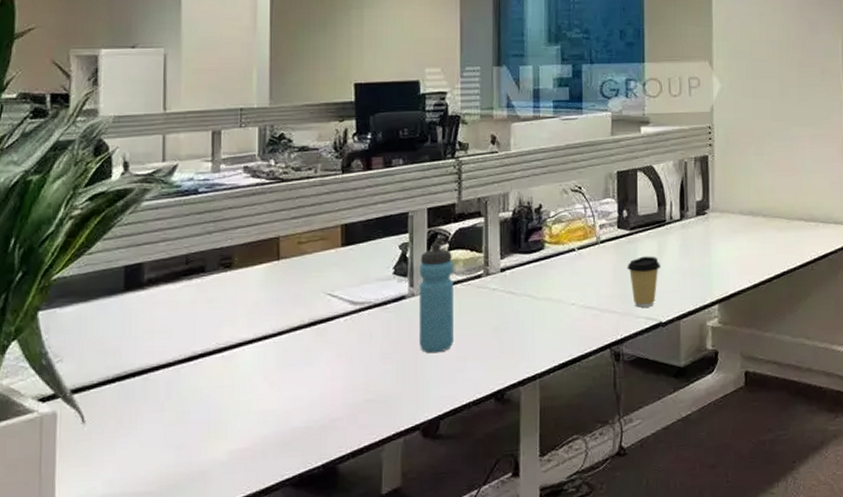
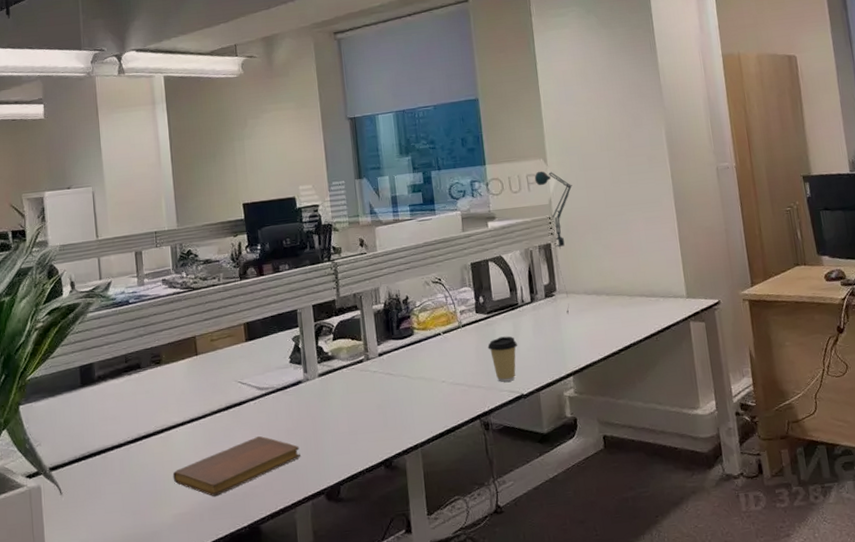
notebook: none [233,359,395,429] -> present [172,436,301,496]
water bottle: present [418,243,453,354] -> none [310,334,345,429]
desk lamp: none [697,74,738,236] -> present [534,171,573,314]

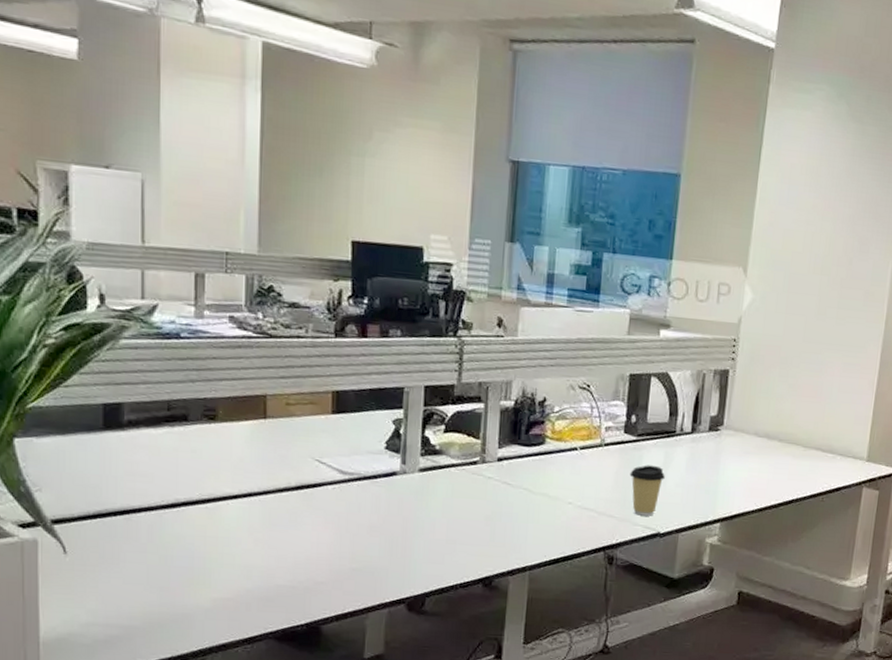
notebook: present [172,436,301,496] -> none [216,527,383,586]
desk lamp: present [534,171,573,314] -> none [727,281,770,454]

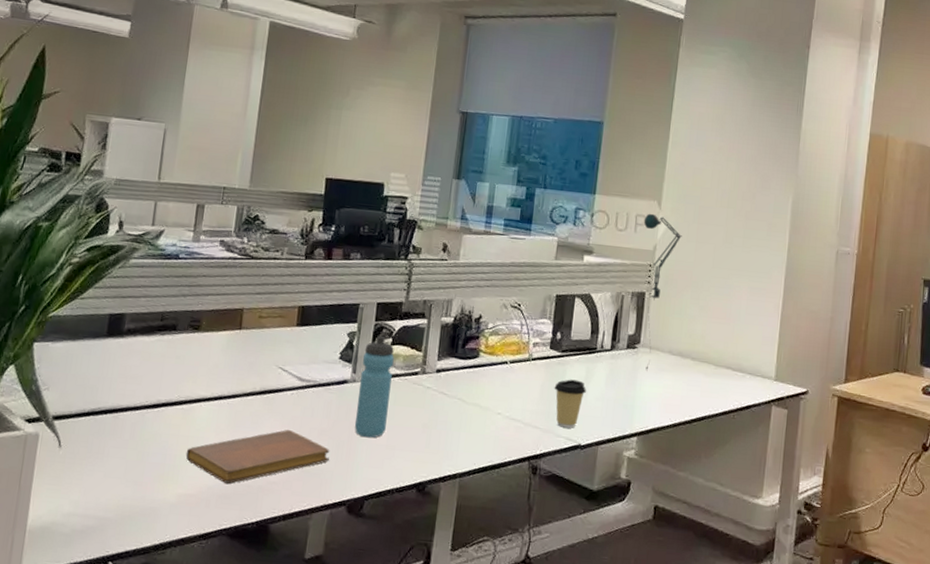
notebook: none [216,527,383,586] -> present [185,430,330,484]
water bottle: none [409,423,449,533] -> present [355,336,394,438]
desk lamp: none [727,281,770,454] -> present [644,213,682,371]

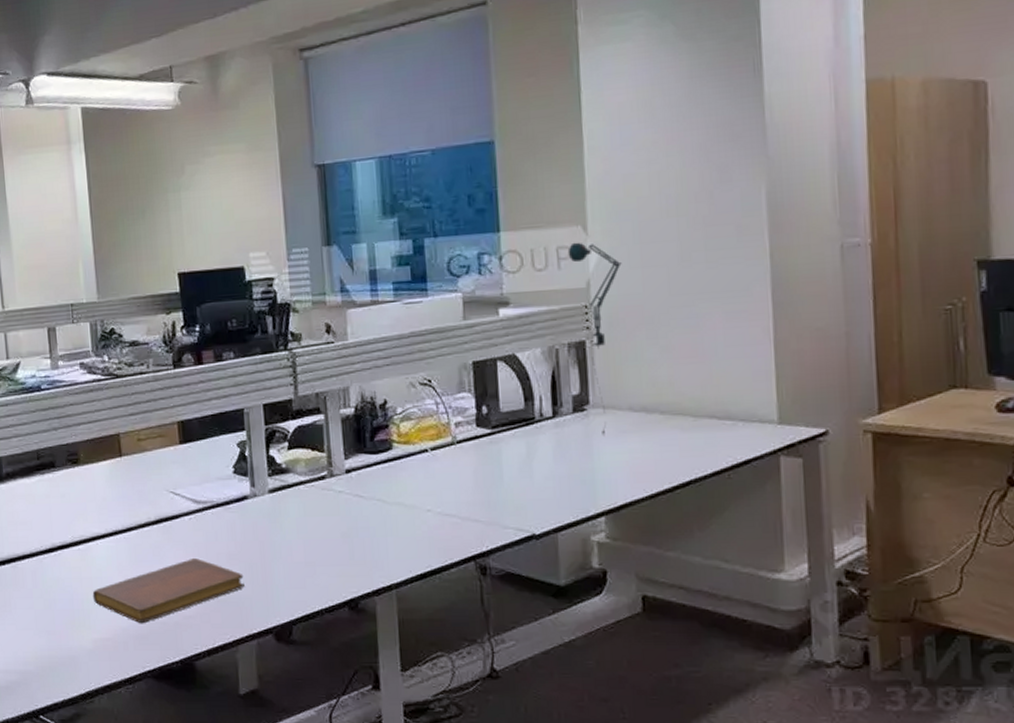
water bottle: present [355,336,394,438] -> none [259,442,301,557]
coffee cup: present [554,379,586,428] -> none [490,459,531,517]

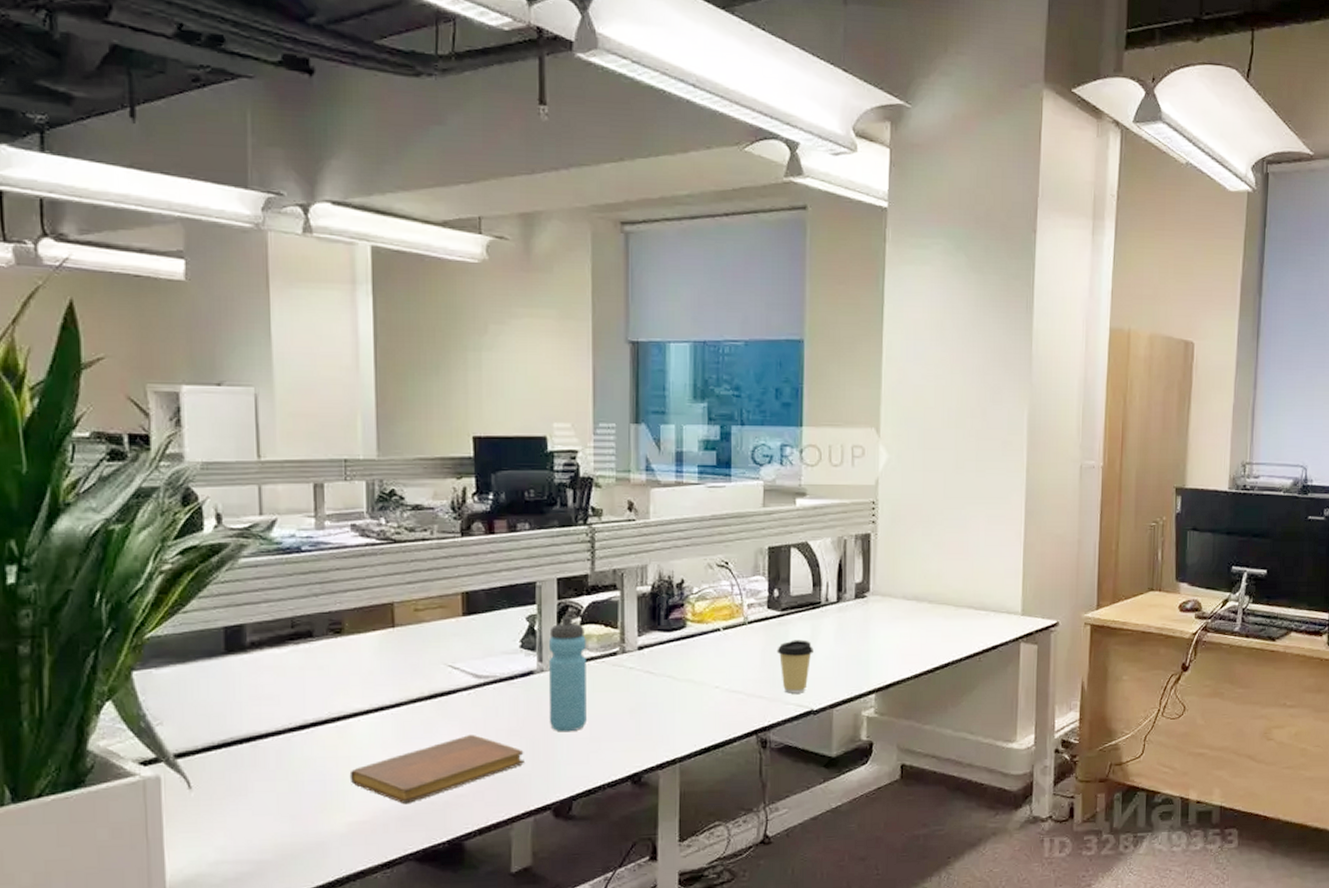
water bottle: none [259,442,301,557] -> present [548,617,587,732]
coffee cup: none [490,459,531,517] -> present [777,640,813,694]
desk lamp: present [568,242,622,436] -> none [861,443,907,621]

